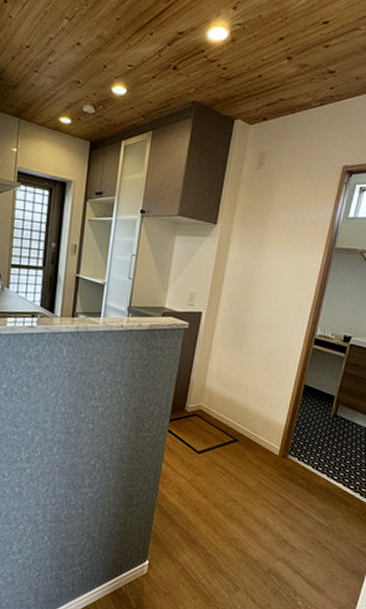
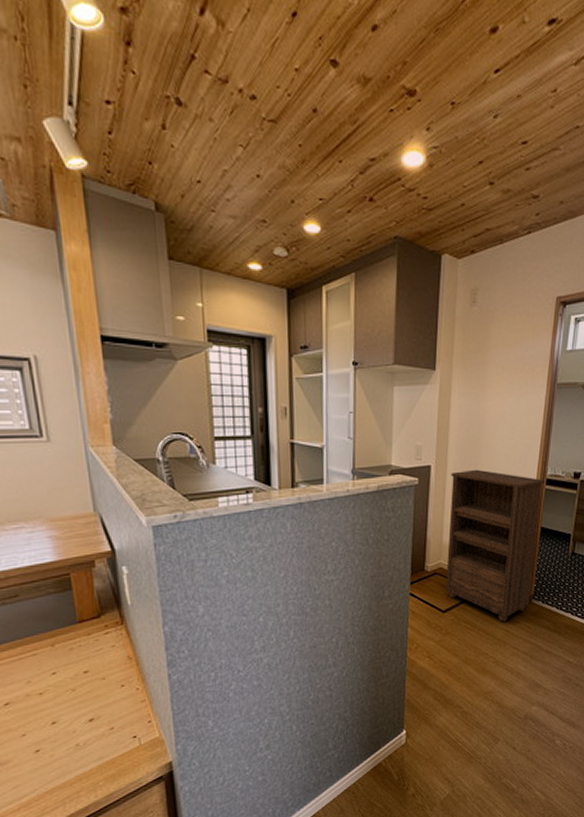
bookshelf: none [202,320,314,472] -> present [445,469,545,622]

